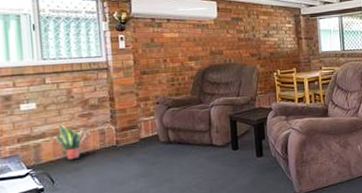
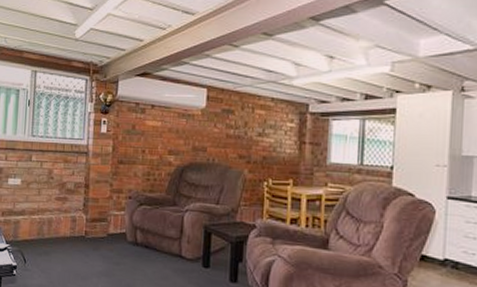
potted plant: present [56,125,87,160] -> none [33,205,60,243]

